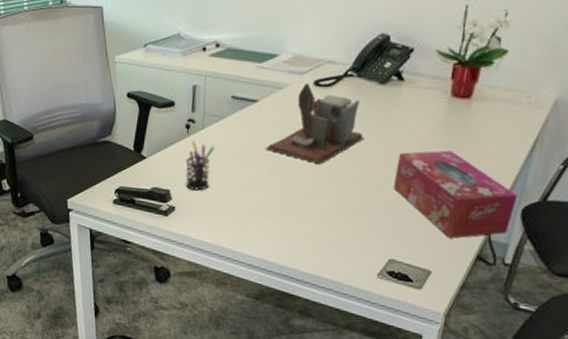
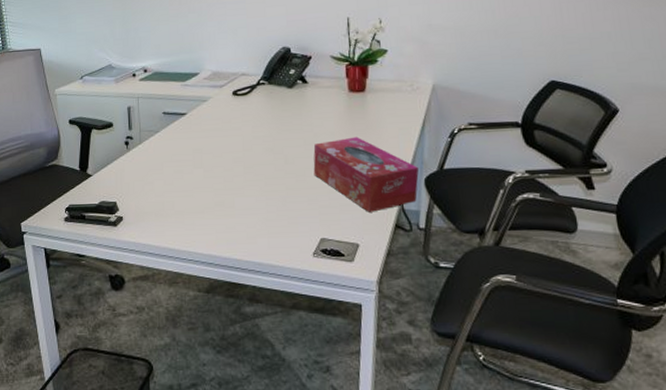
pen holder: present [185,140,215,191] -> none [128,155,153,200]
desk organizer: present [265,83,365,164] -> none [198,94,283,162]

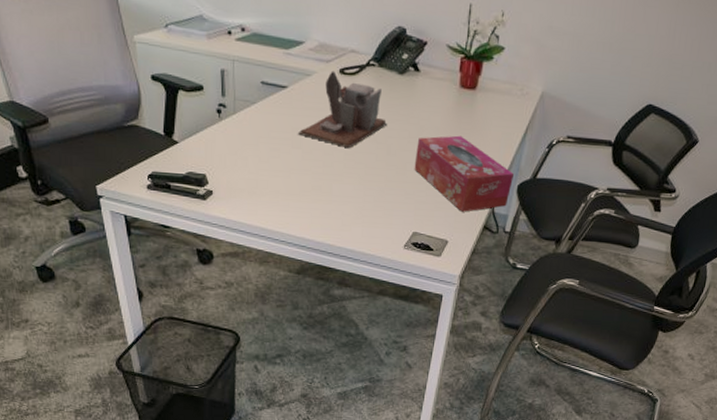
desk organizer: none [198,94,283,162] -> present [297,70,388,148]

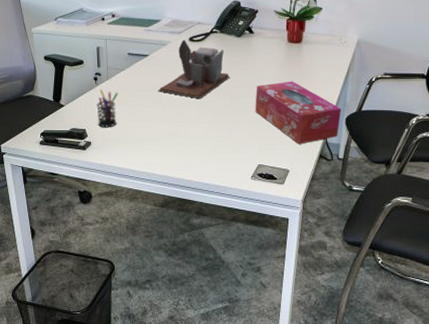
pen holder: none [220,125,248,175] -> present [96,89,119,128]

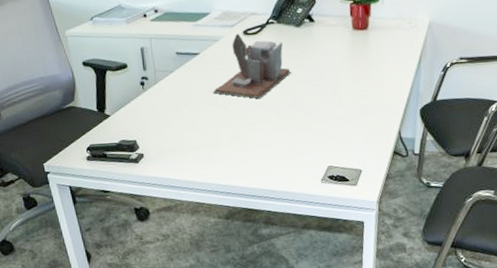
pen holder: present [96,89,119,128] -> none [146,94,170,137]
tissue box: present [255,81,342,144] -> none [320,72,416,141]

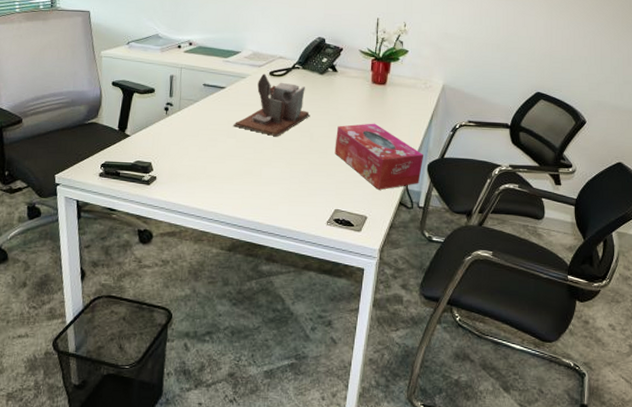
tissue box: none [320,72,416,141] -> present [334,123,424,190]

